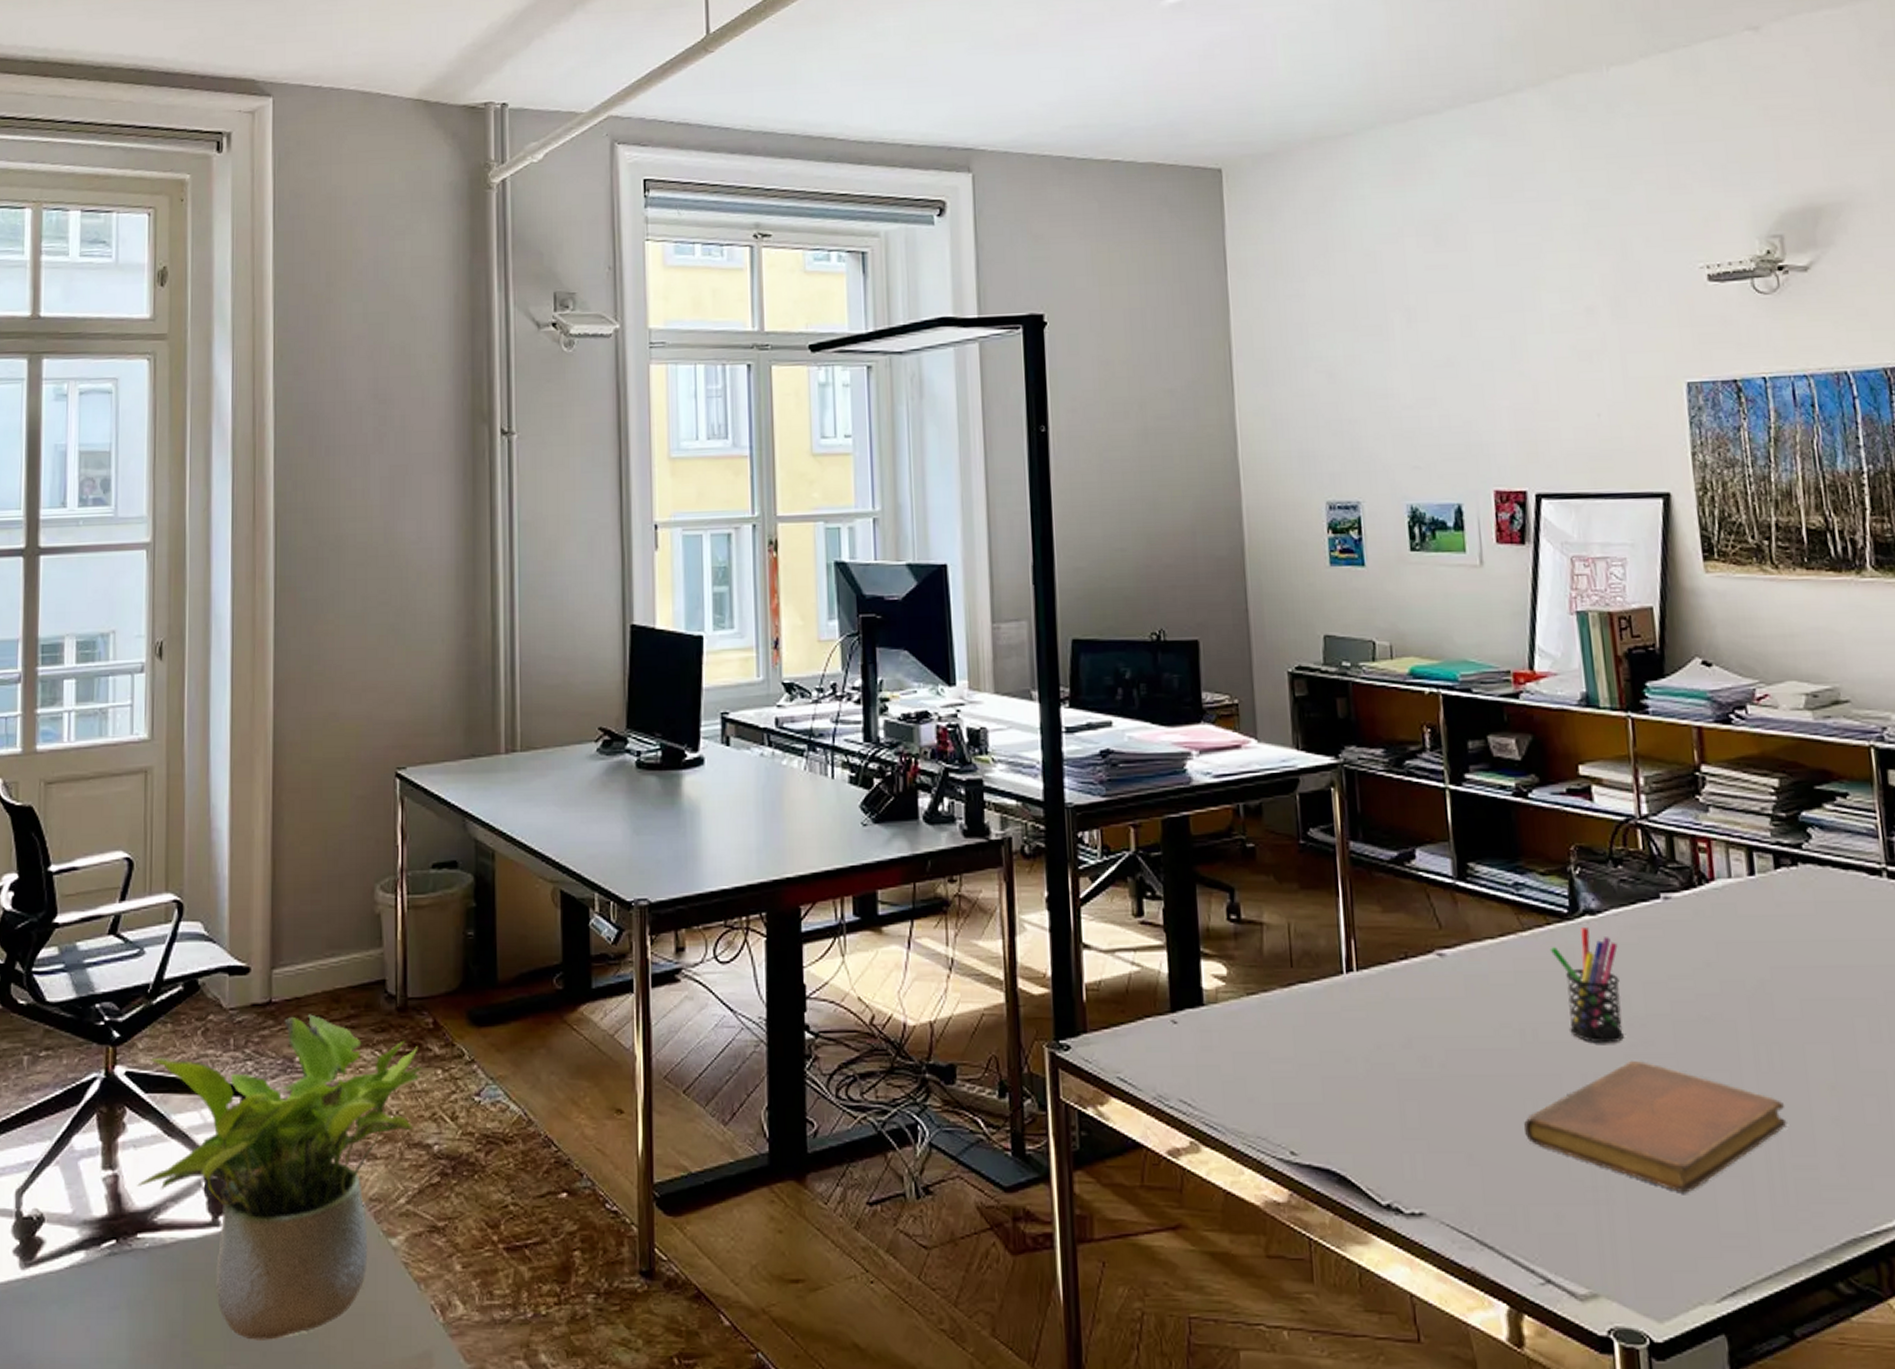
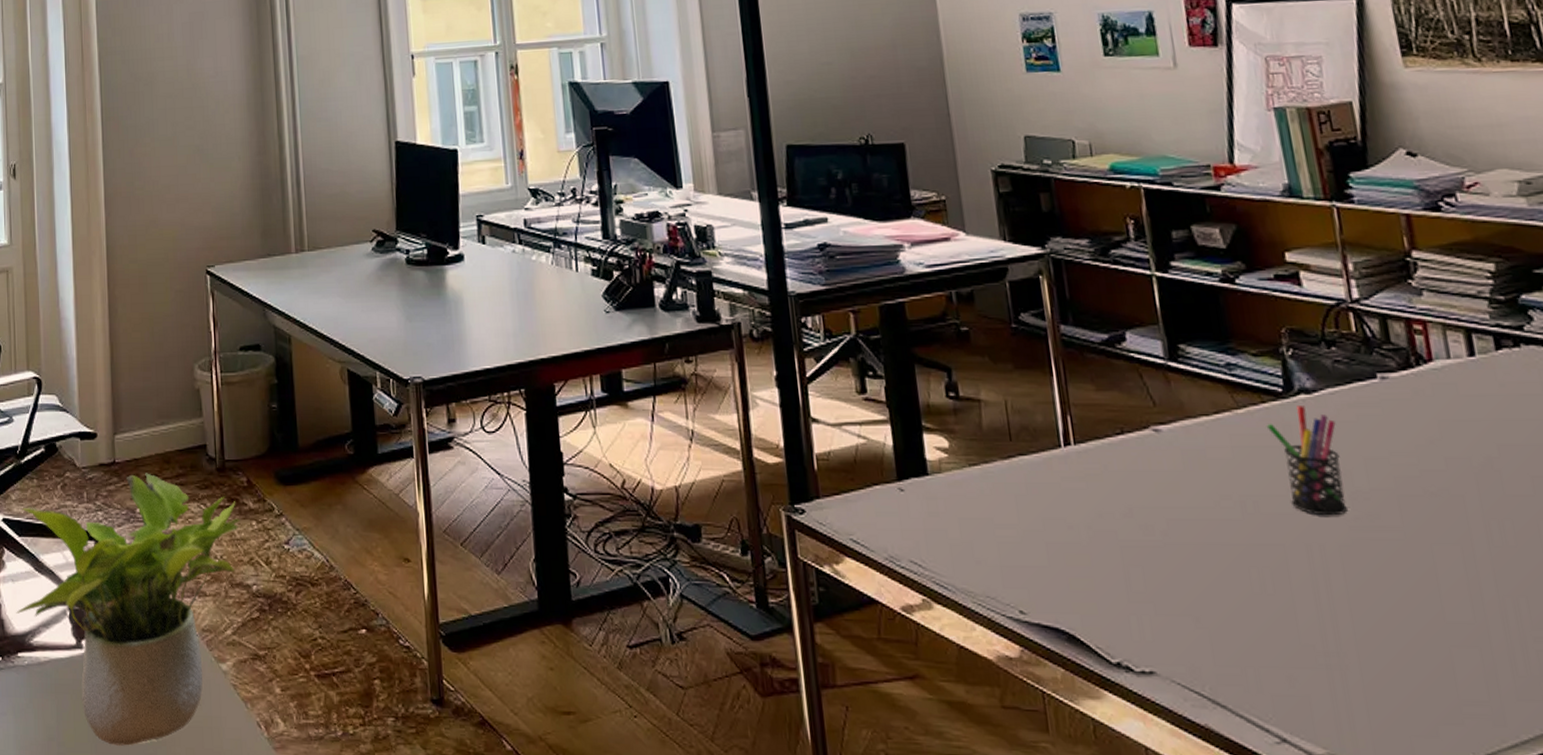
notebook: present [1524,1060,1788,1194] -> none [1250,532,1526,661]

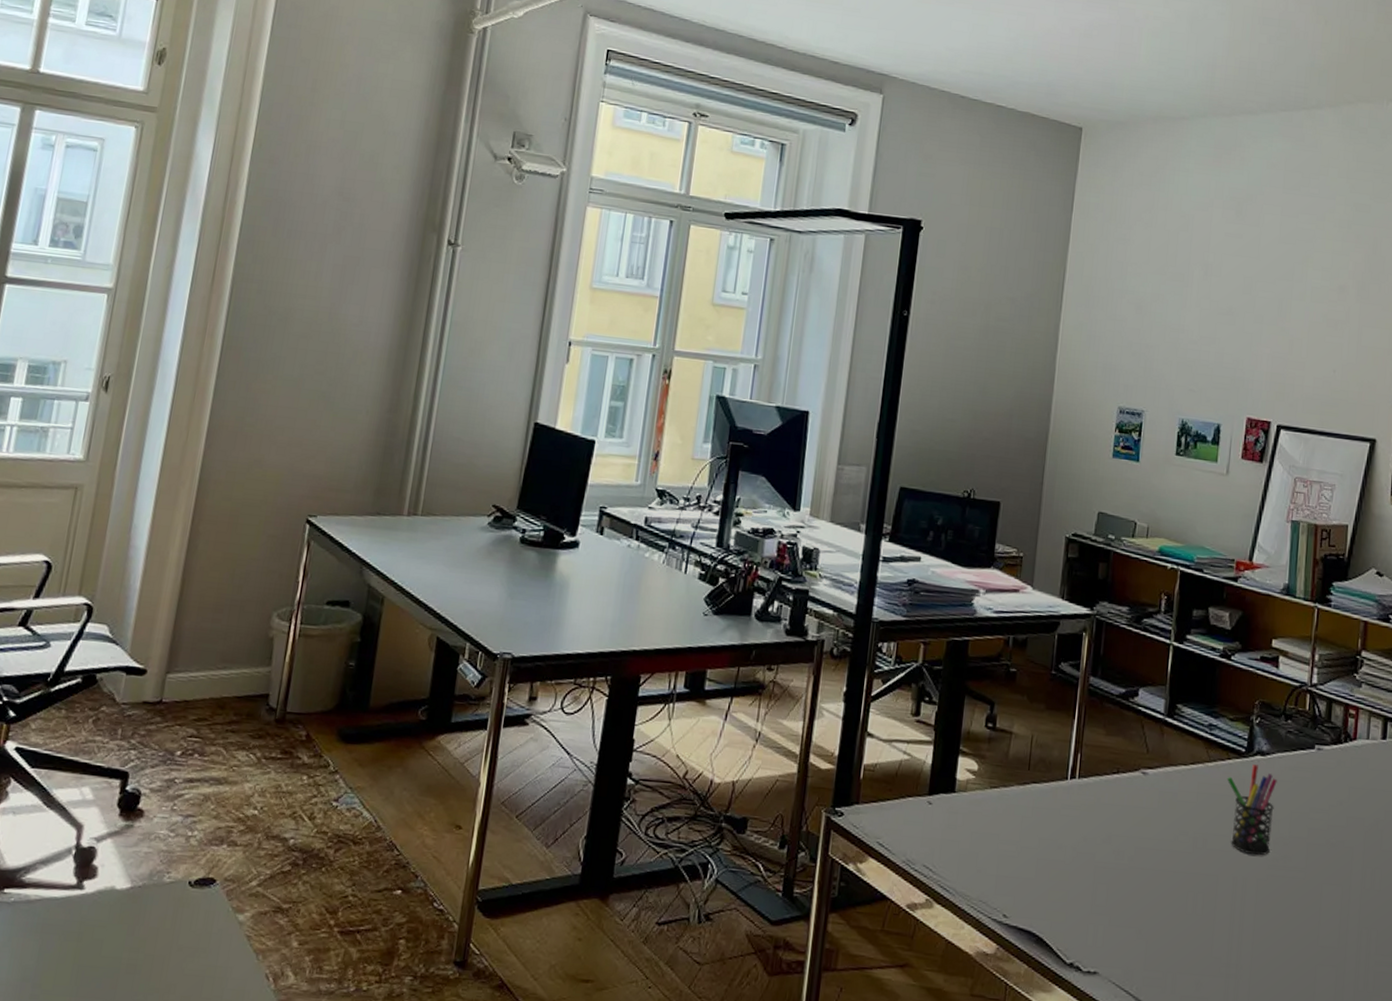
potted plant: present [16,473,241,746] -> none [11,716,291,991]

